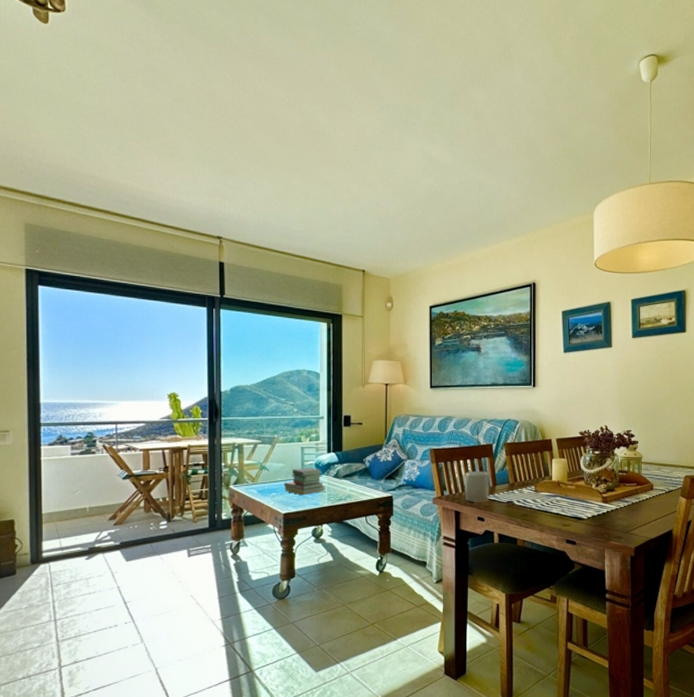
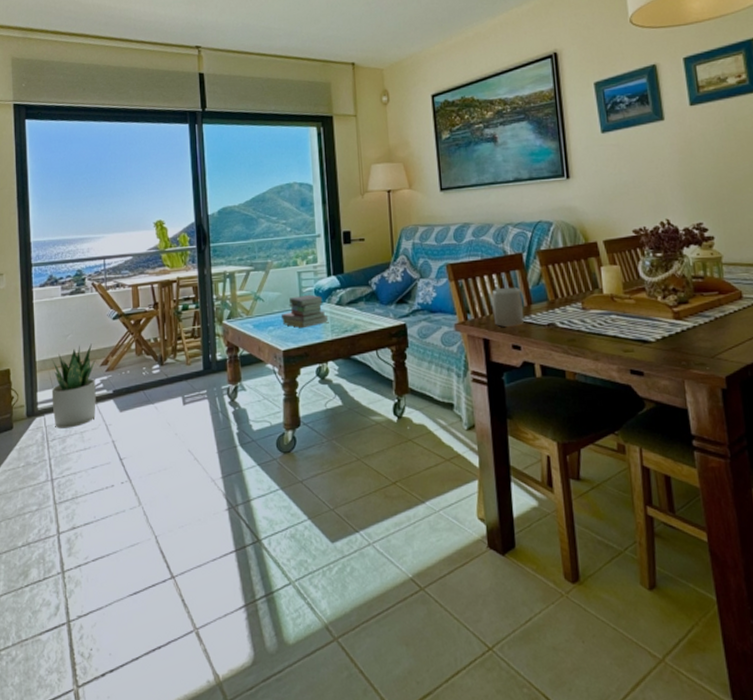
planter: none [57,500,104,575] -> present [51,343,96,429]

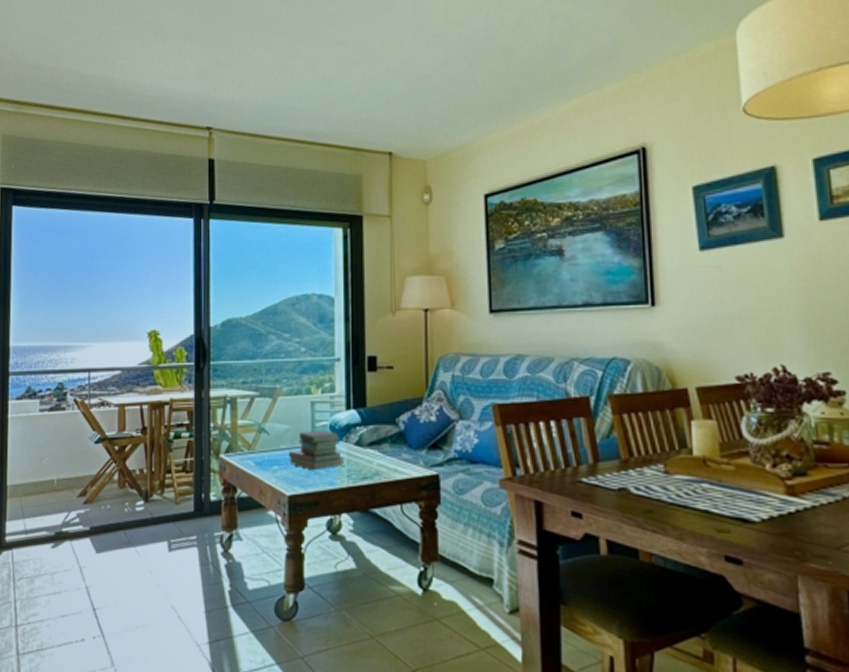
planter: present [51,343,96,429] -> none [21,469,73,567]
mug: present [491,287,524,327] -> none [548,438,589,488]

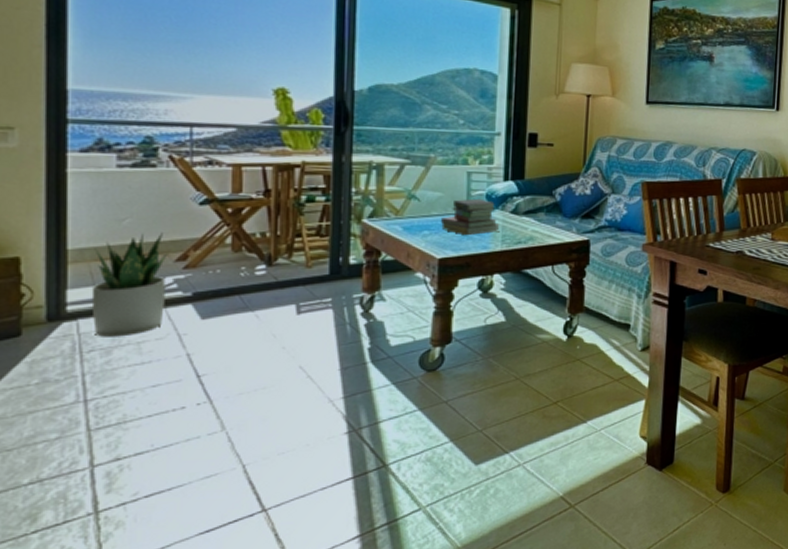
planter: none [21,469,73,567] -> present [91,232,168,337]

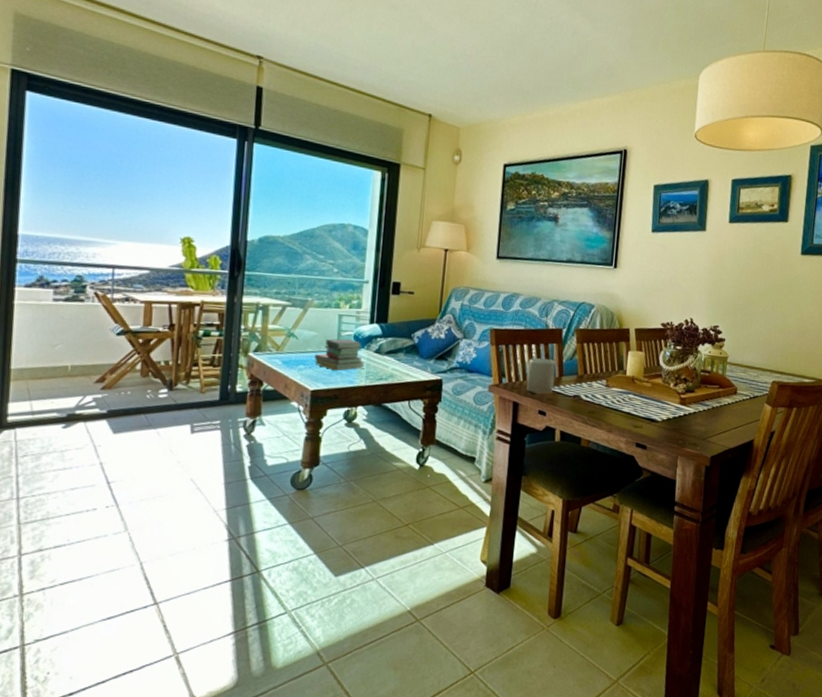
planter: present [91,232,168,337] -> none [26,357,89,445]
mug: none [683,211,716,251] -> present [526,357,556,394]

